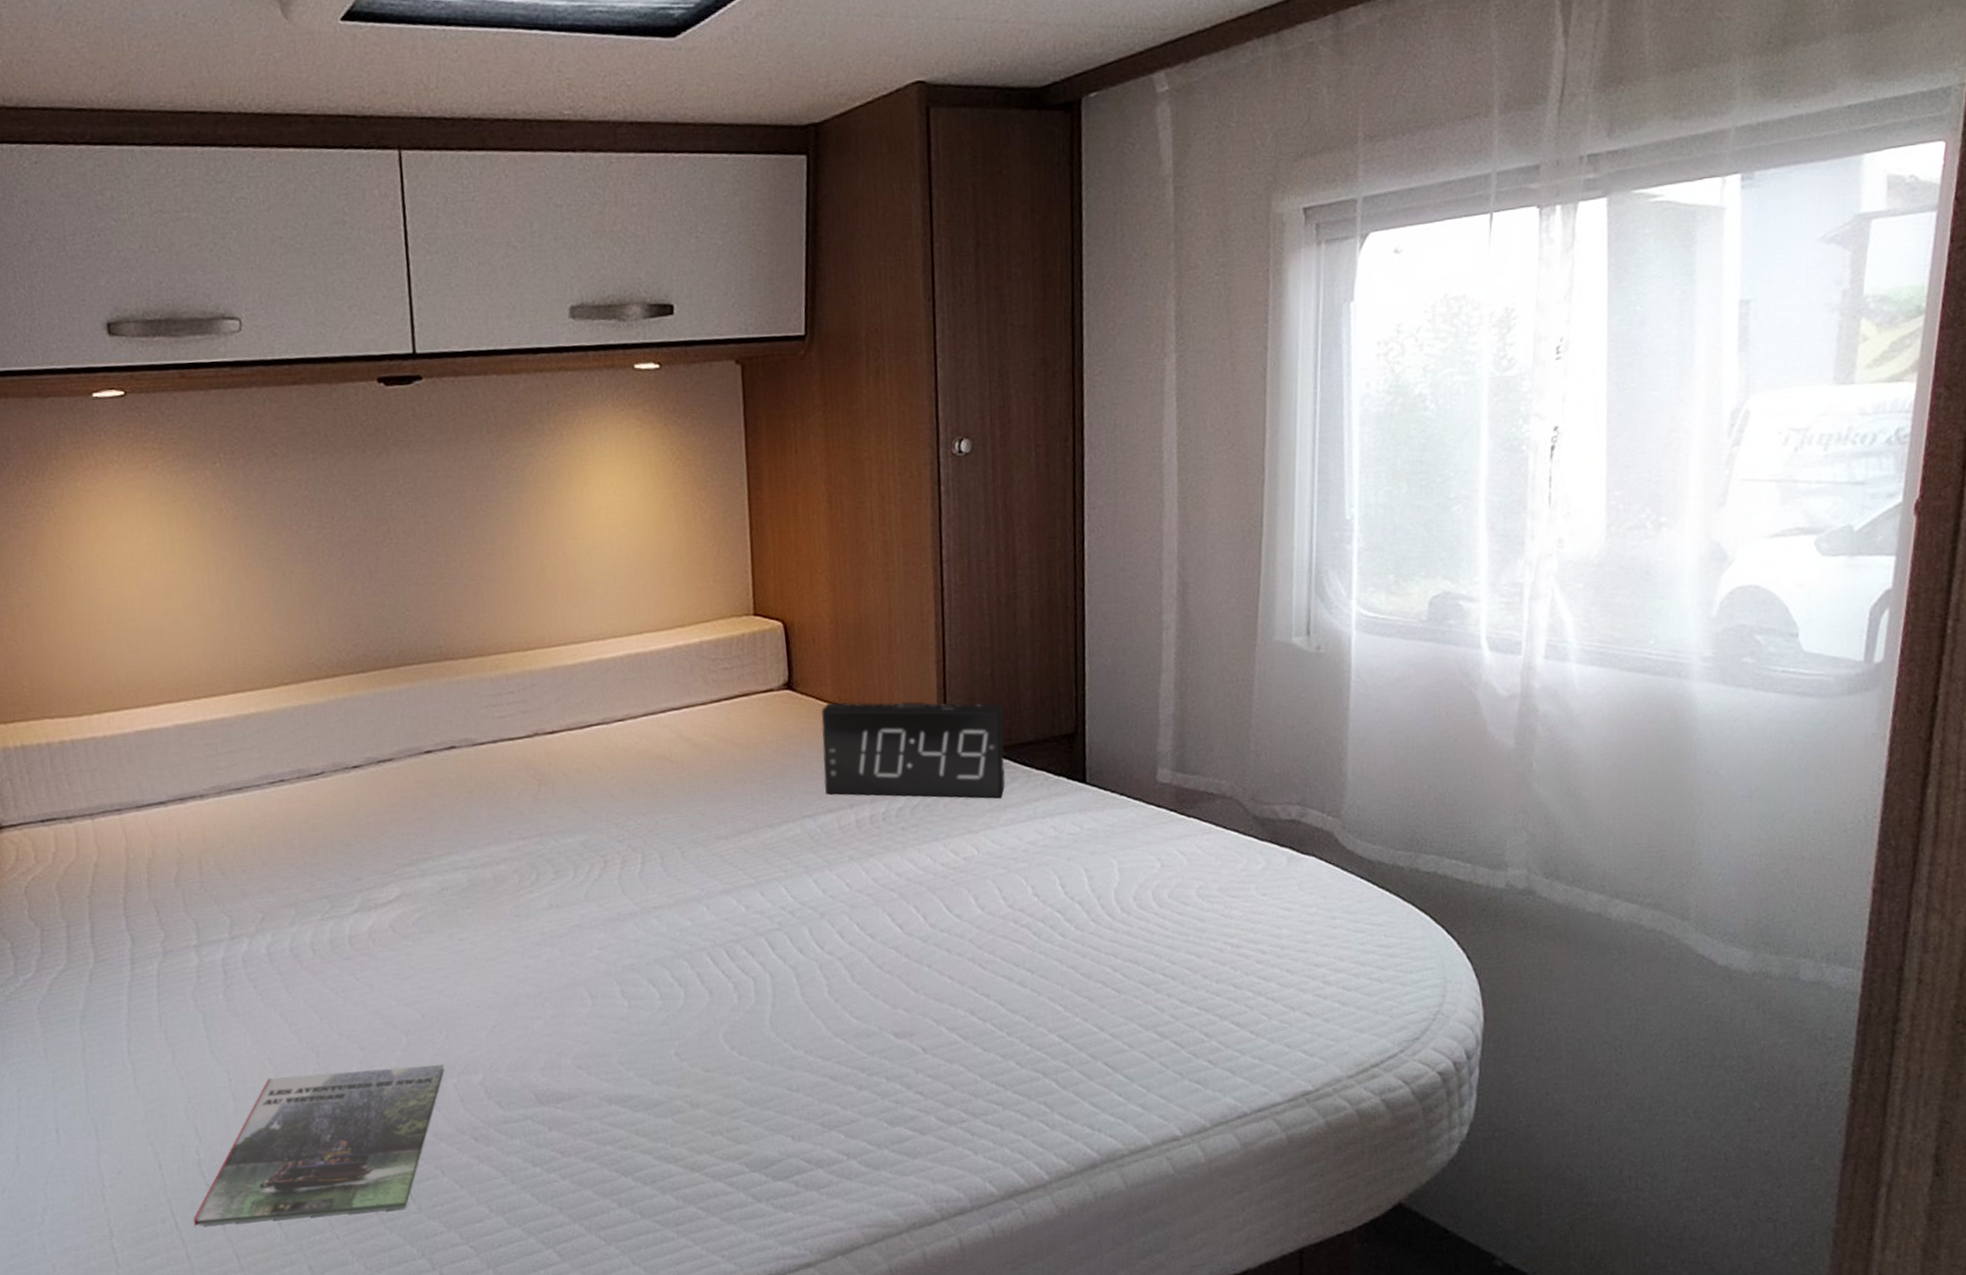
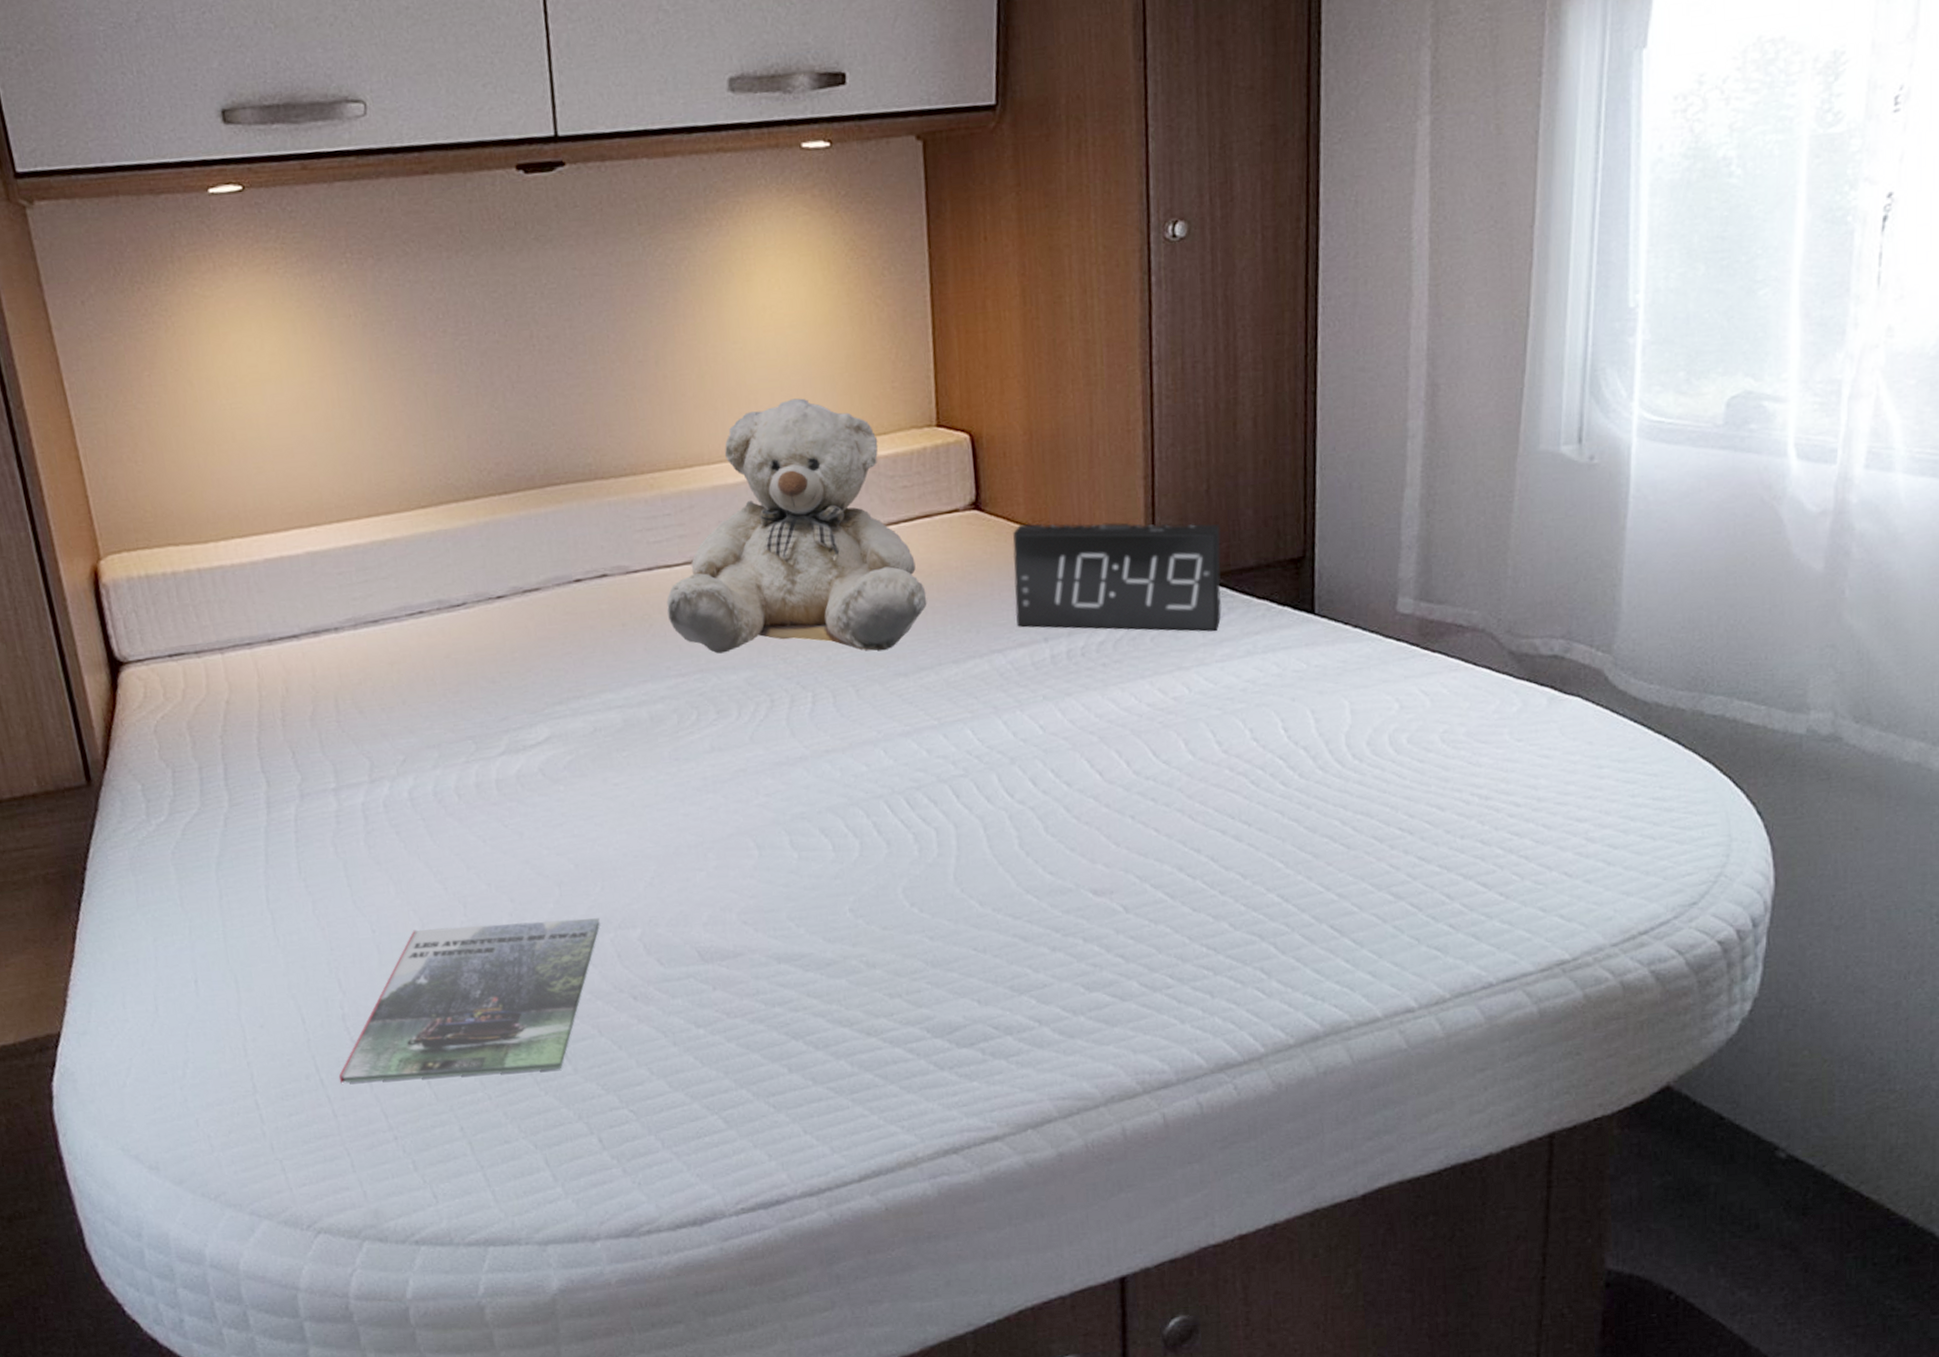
teddy bear: none [509,589,746,819] -> present [666,398,927,654]

